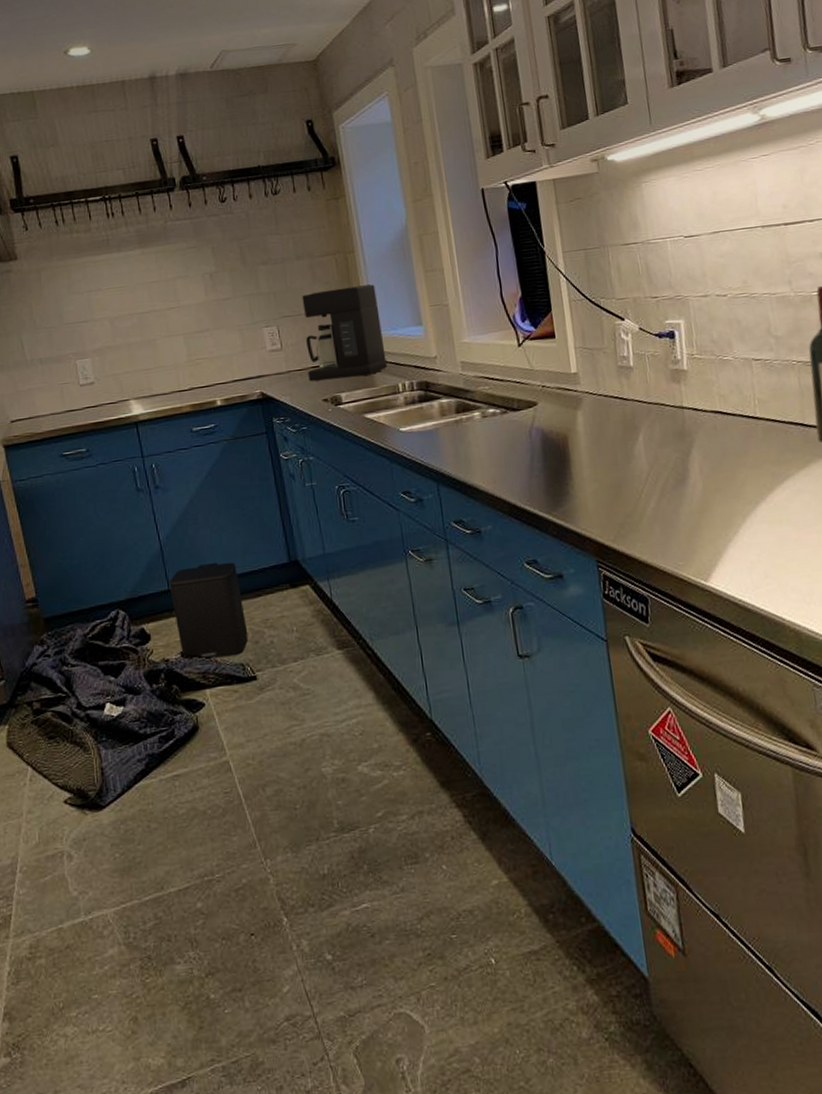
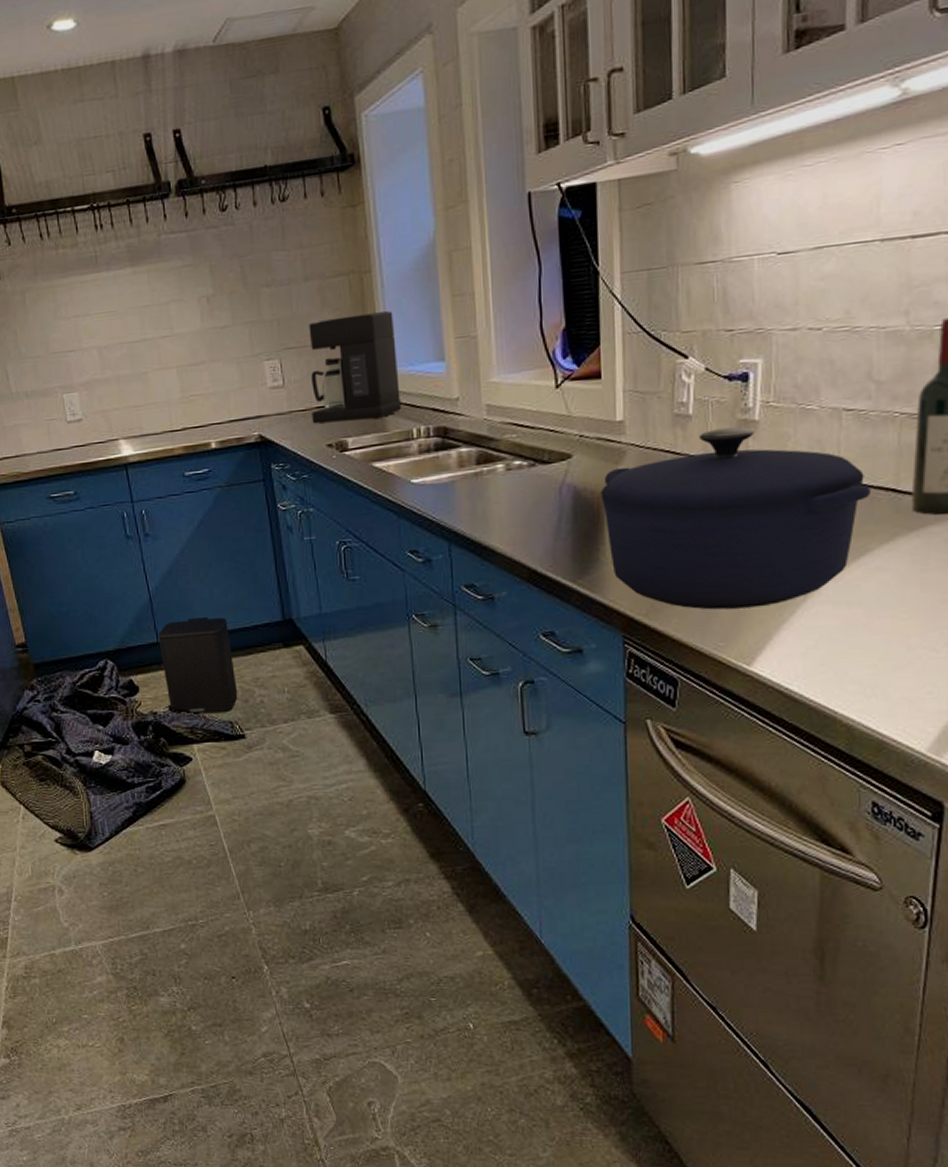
cooking pot: none [564,375,785,533] -> present [601,426,872,610]

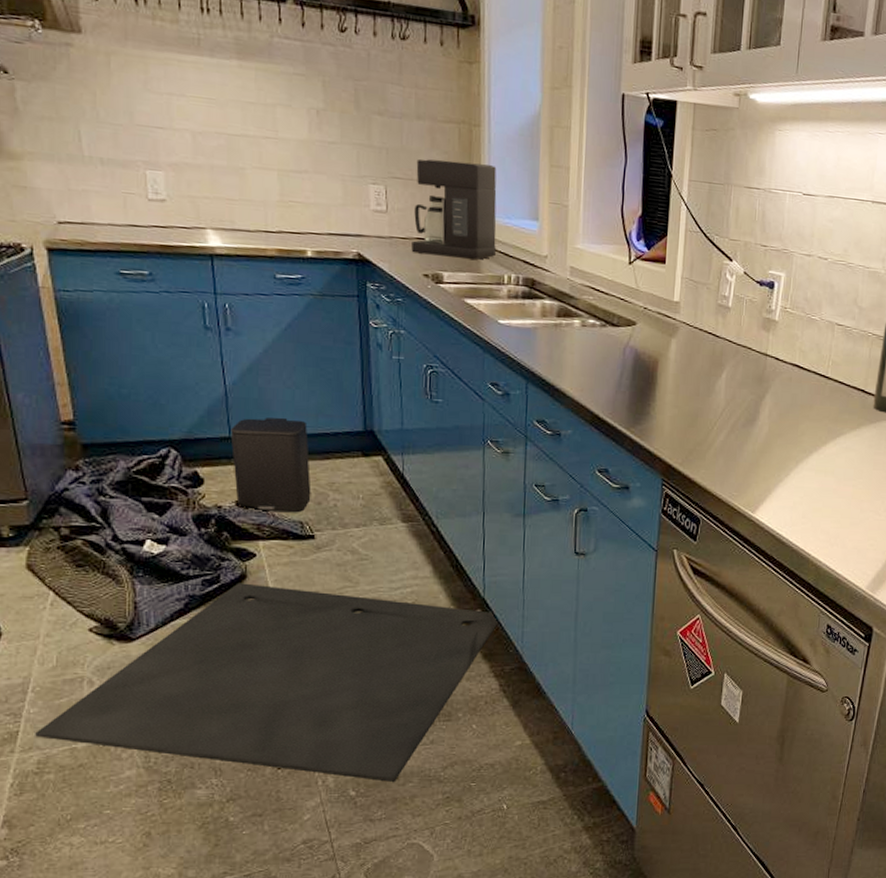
door mat: none [21,788,446,994] -> present [35,583,500,782]
cooking pot: present [601,426,872,610] -> none [656,321,849,468]

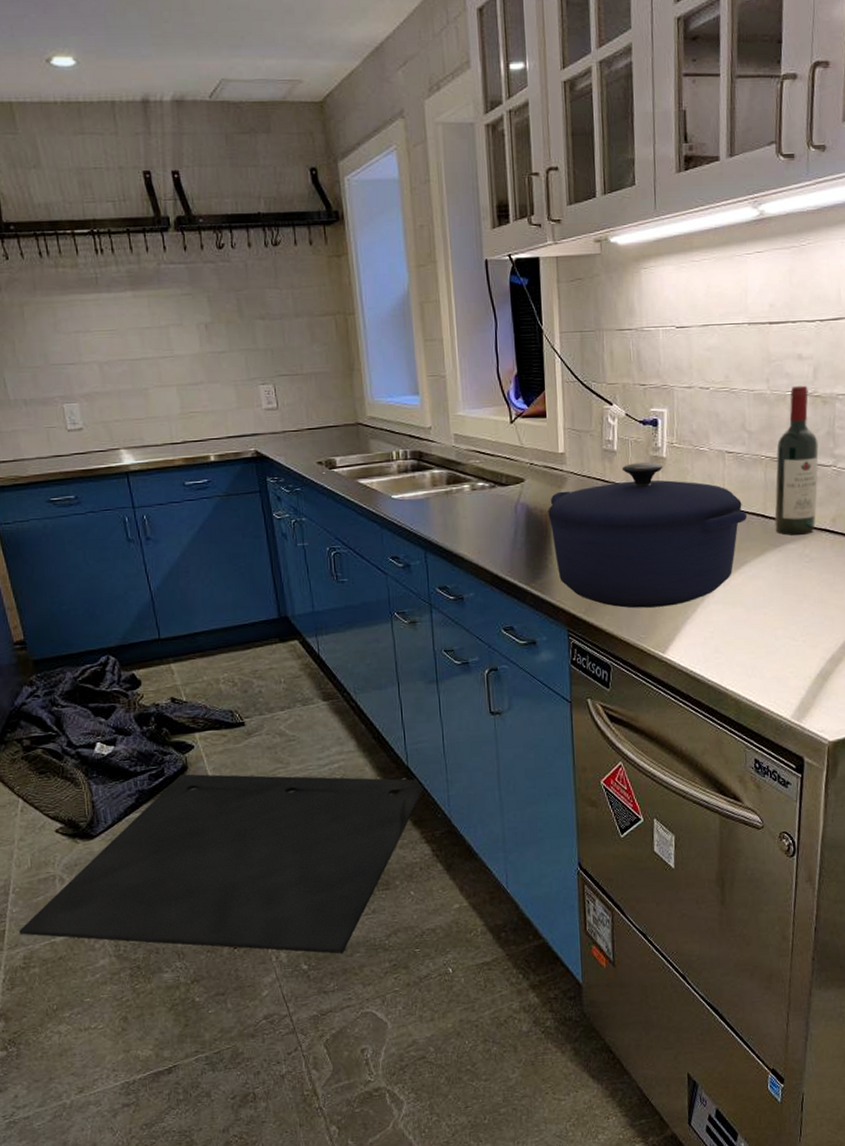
pedal bin: present [230,417,311,513] -> none [159,614,238,705]
coffee maker: present [411,159,497,261] -> none [299,349,382,443]
cooking pot: none [656,321,849,468] -> present [548,461,748,608]

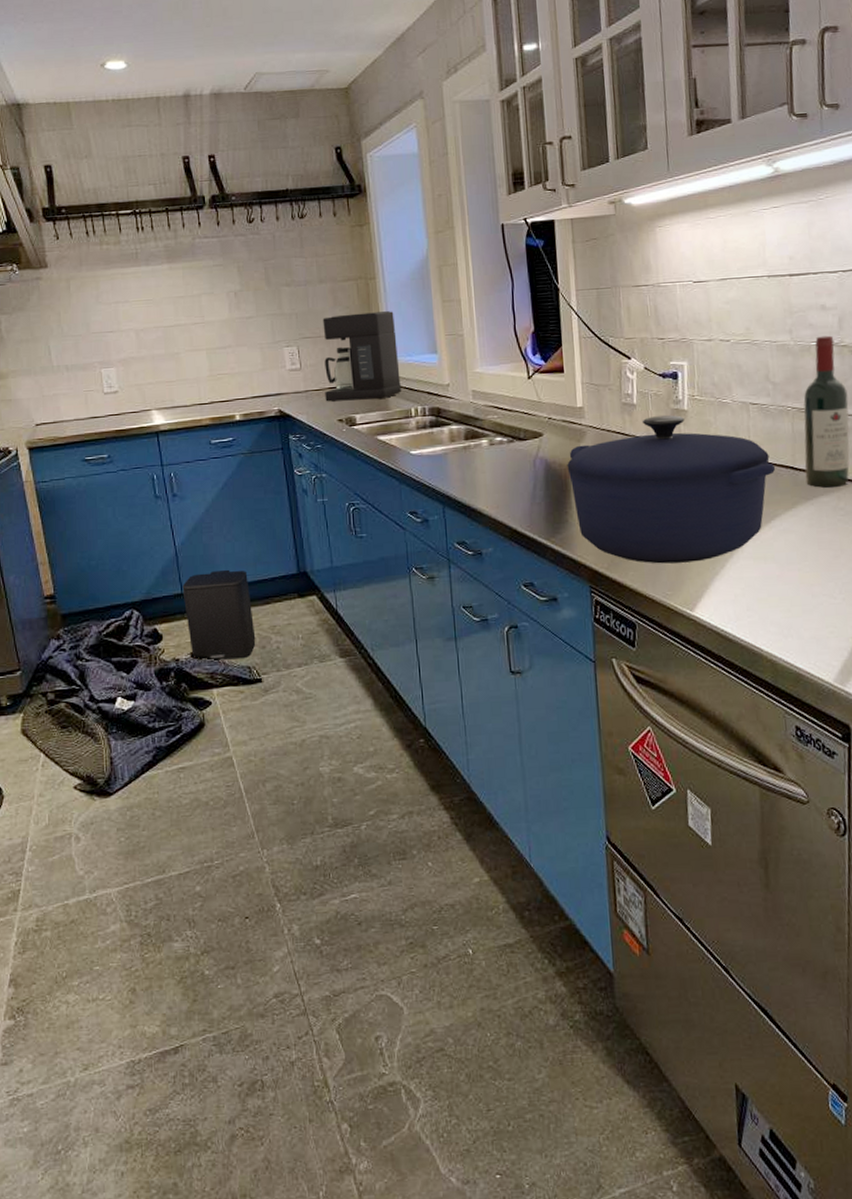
door mat: present [19,774,426,954] -> none [33,731,444,928]
pedal bin: none [159,614,238,705] -> present [182,569,256,660]
coffee maker: none [299,349,382,443] -> present [322,311,401,402]

